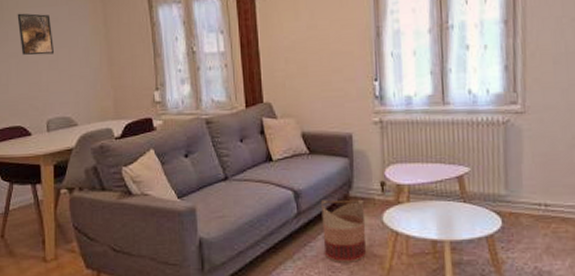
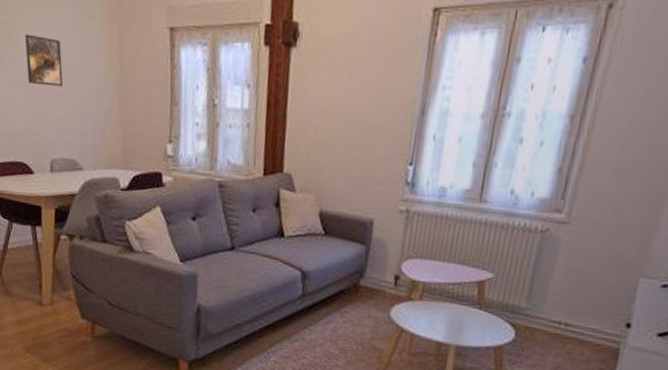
basket: present [321,200,367,262] -> none [323,285,375,352]

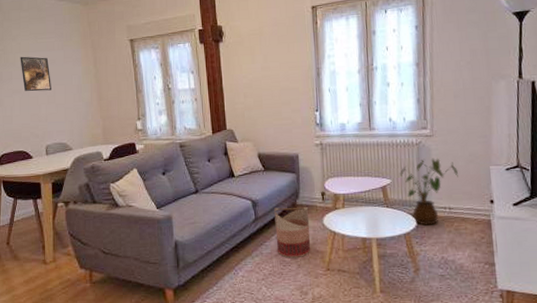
basket: none [323,285,375,352] -> present [274,207,311,258]
house plant: none [507,252,591,343] -> present [400,158,458,226]

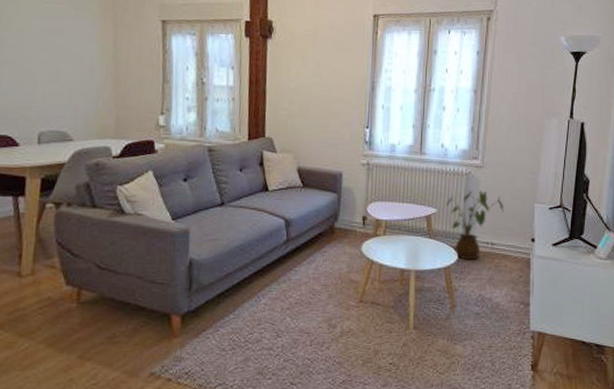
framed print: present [20,56,52,92] -> none [16,20,56,67]
basket: present [274,207,311,258] -> none [307,229,347,286]

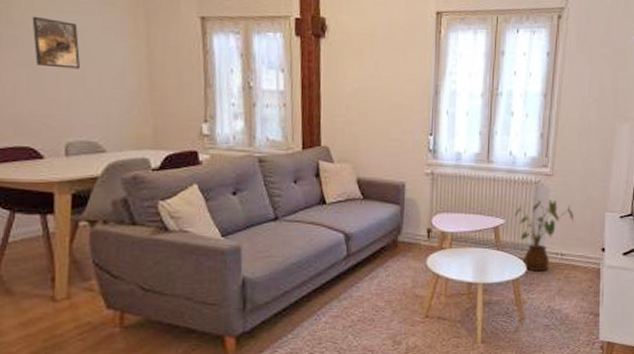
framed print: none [16,20,56,67] -> present [32,16,81,69]

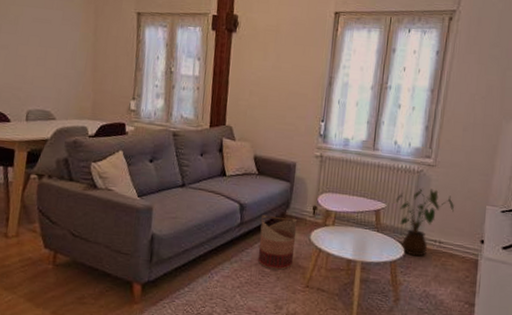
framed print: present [32,16,81,69] -> none [12,9,45,52]
basket: none [369,243,411,302] -> present [258,214,298,270]

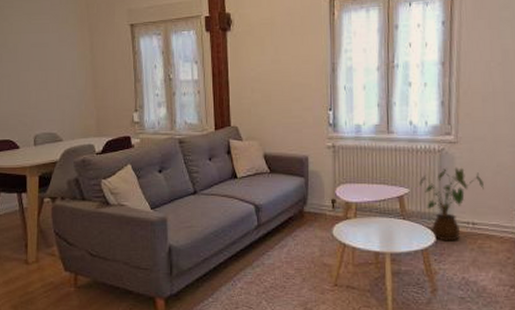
basket: present [258,214,298,270] -> none [279,214,318,270]

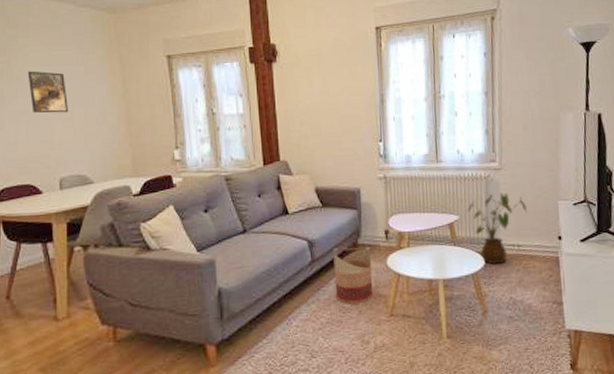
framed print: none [11,38,44,76] -> present [27,71,69,113]
basket: none [279,214,318,270] -> present [333,247,374,304]

